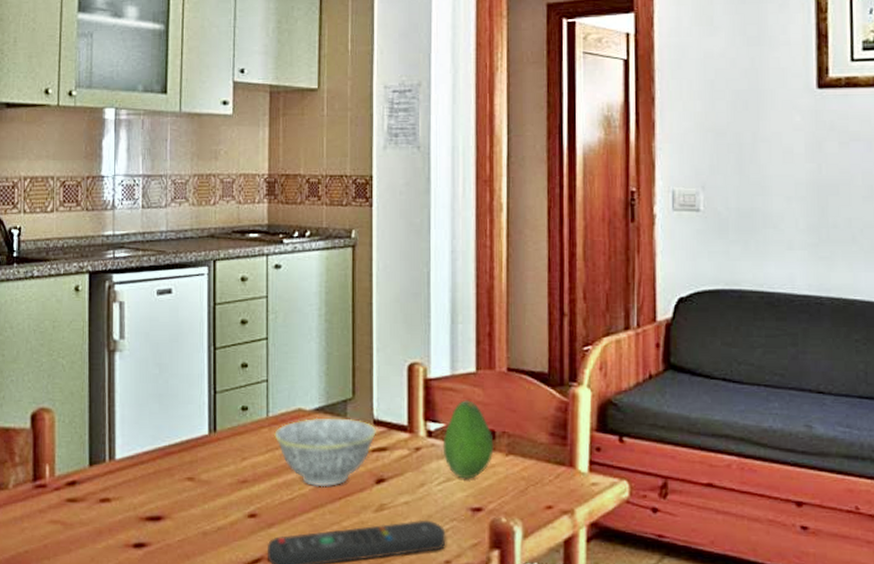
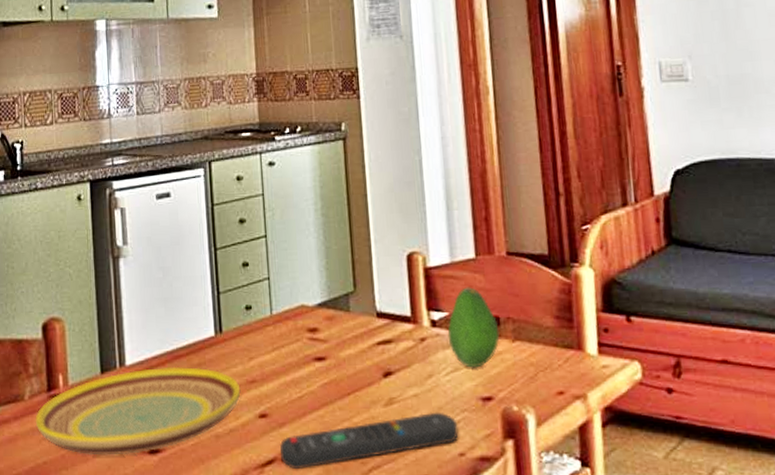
plate: none [18,462,231,548] -> present [35,366,241,456]
bowl: present [274,417,377,488] -> none [279,311,381,384]

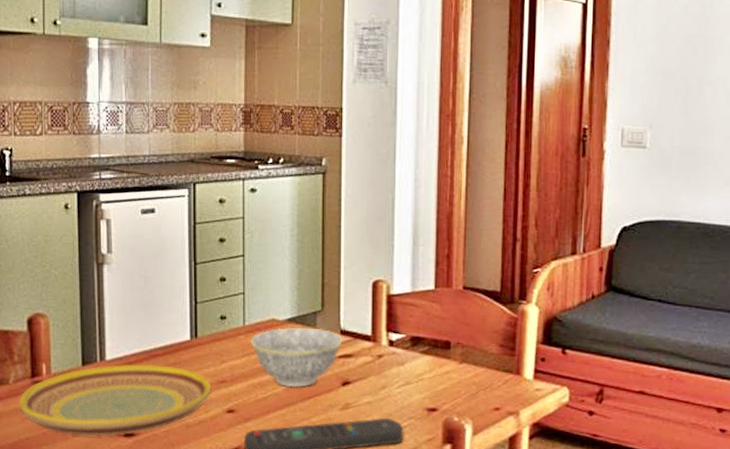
bowl: none [279,311,381,384] -> present [250,327,344,388]
fruit: present [447,287,500,368] -> none [403,314,449,383]

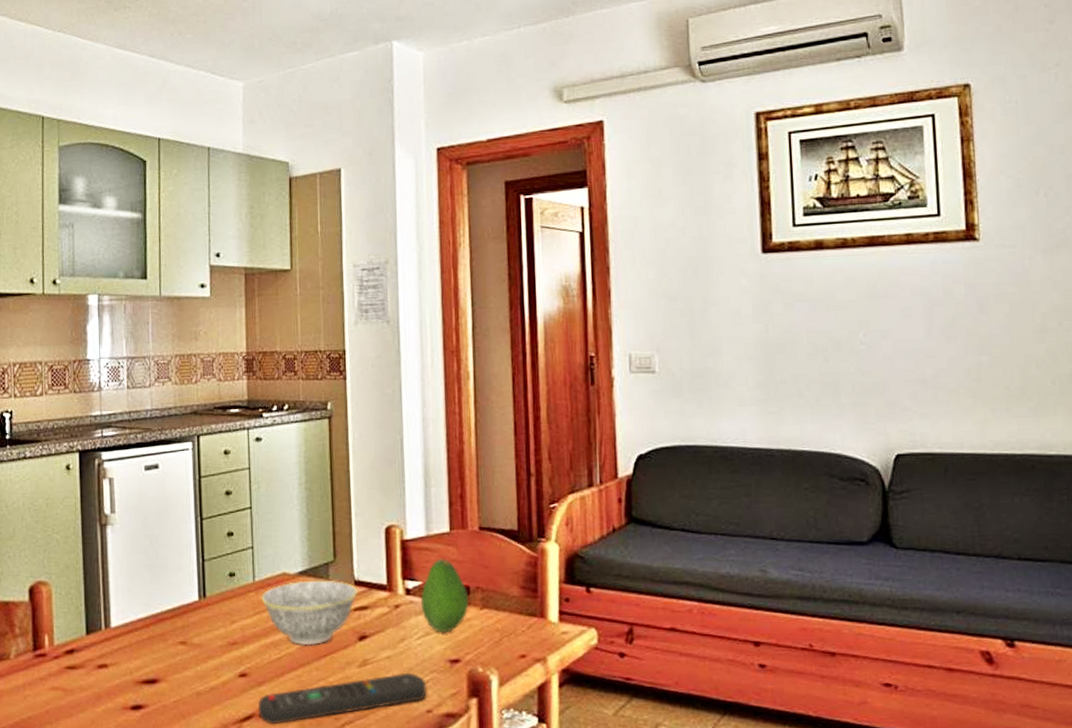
plate: present [19,364,212,437] -> none [20,628,222,711]
fruit: none [403,314,449,383] -> present [420,559,469,633]

